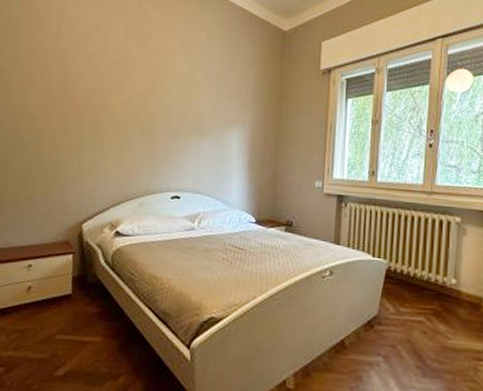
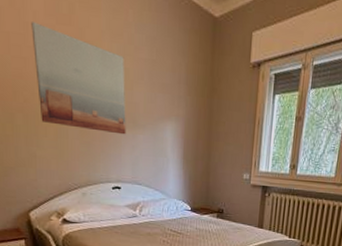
wall art: none [108,44,194,143] -> present [31,22,126,135]

